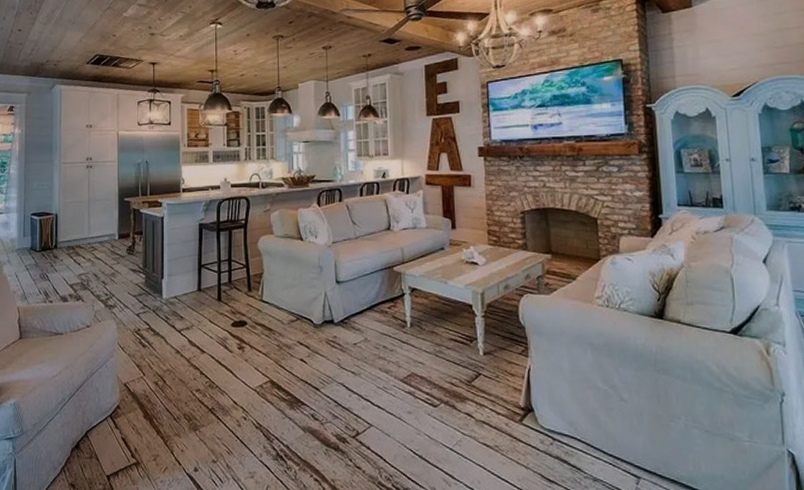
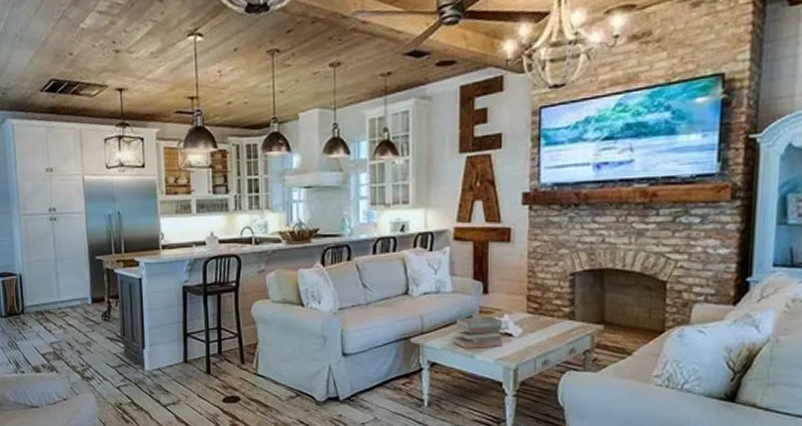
books: none [430,247,470,277] -> present [454,315,503,350]

